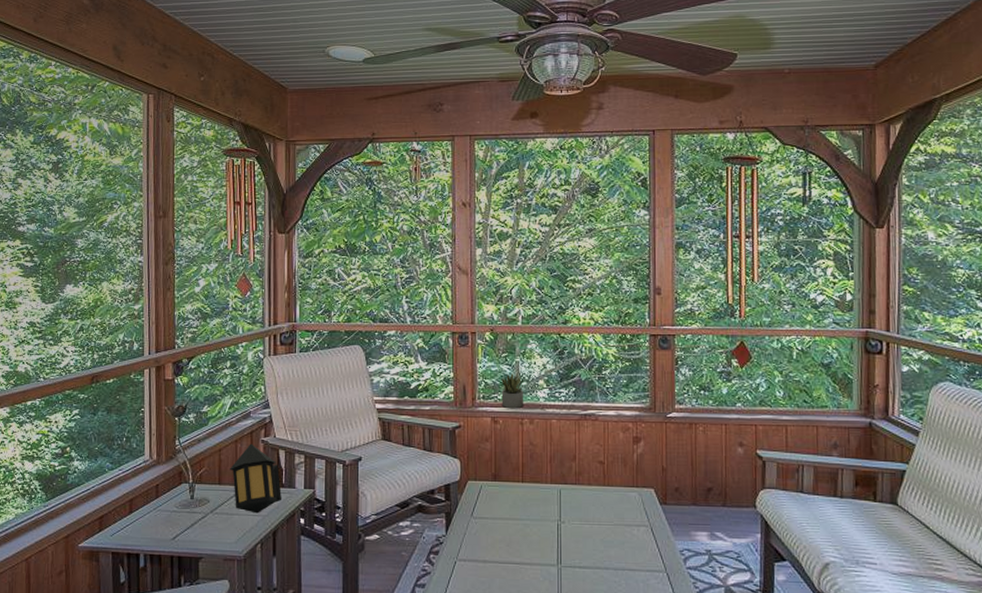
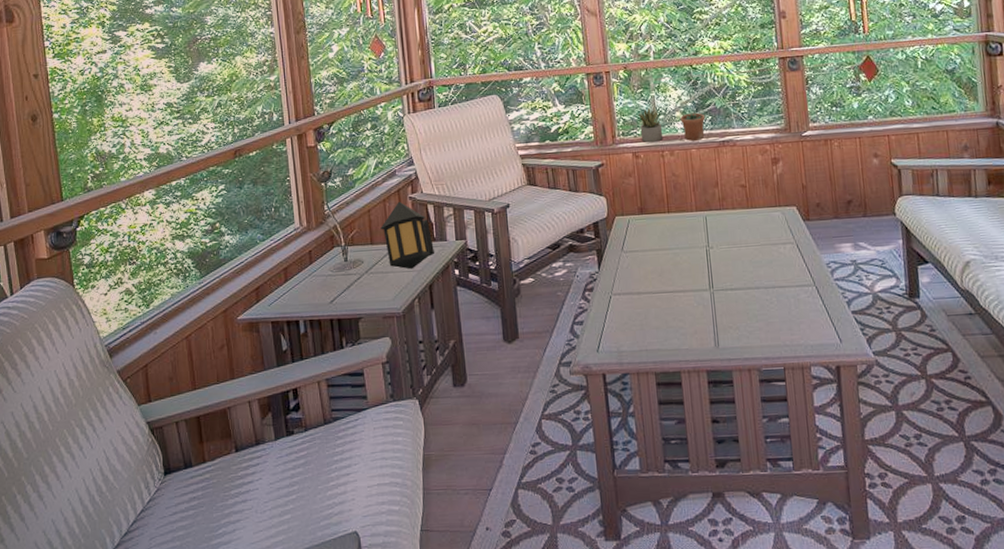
planter: none [543,382,569,411] -> present [680,112,706,141]

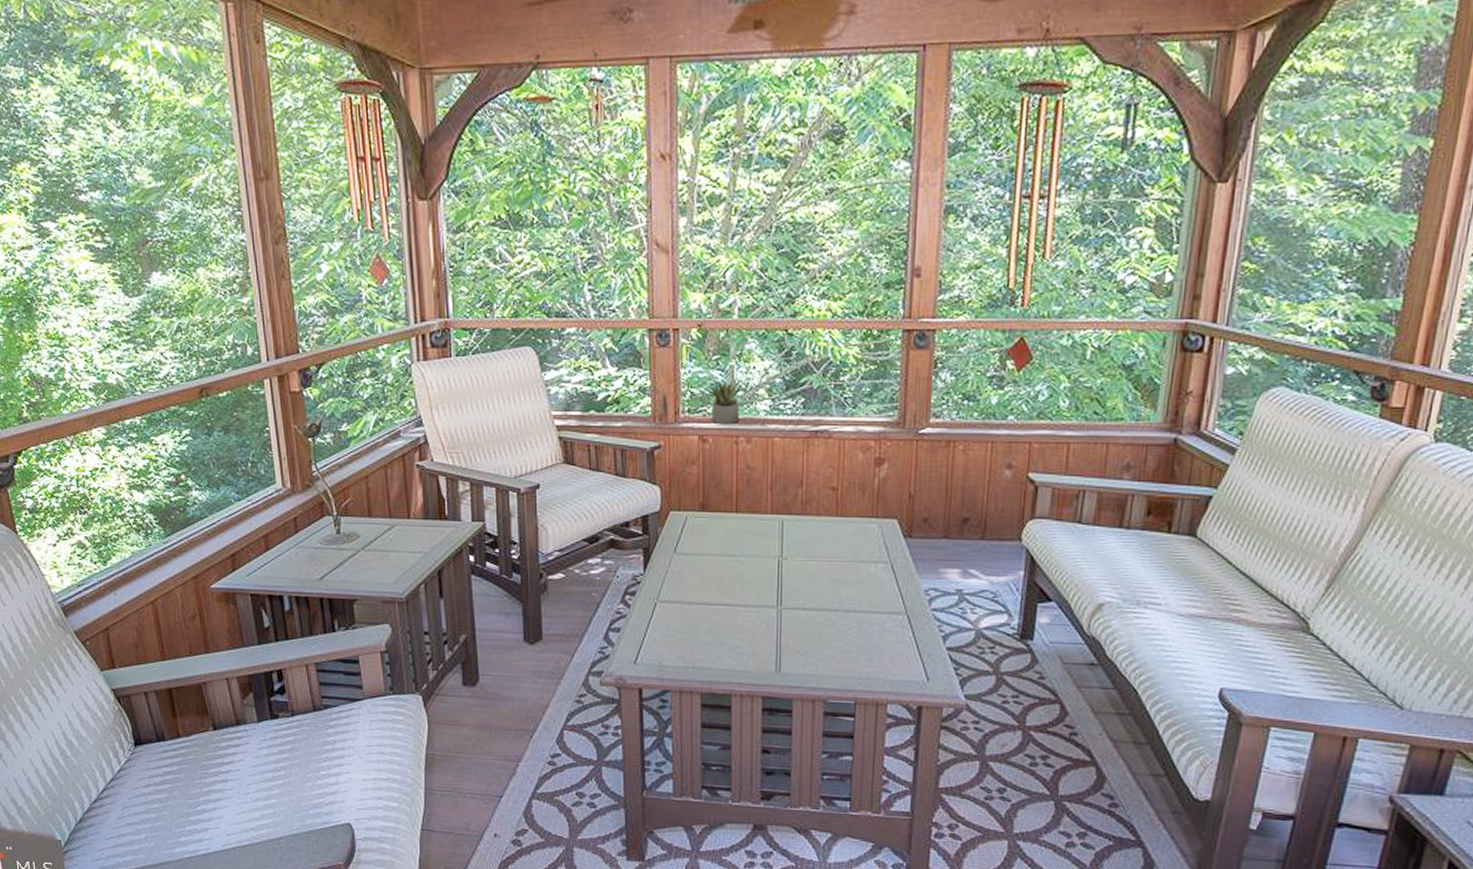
lantern: present [380,201,434,269] -> none [380,468,445,550]
planter: present [680,112,706,141] -> none [765,392,797,427]

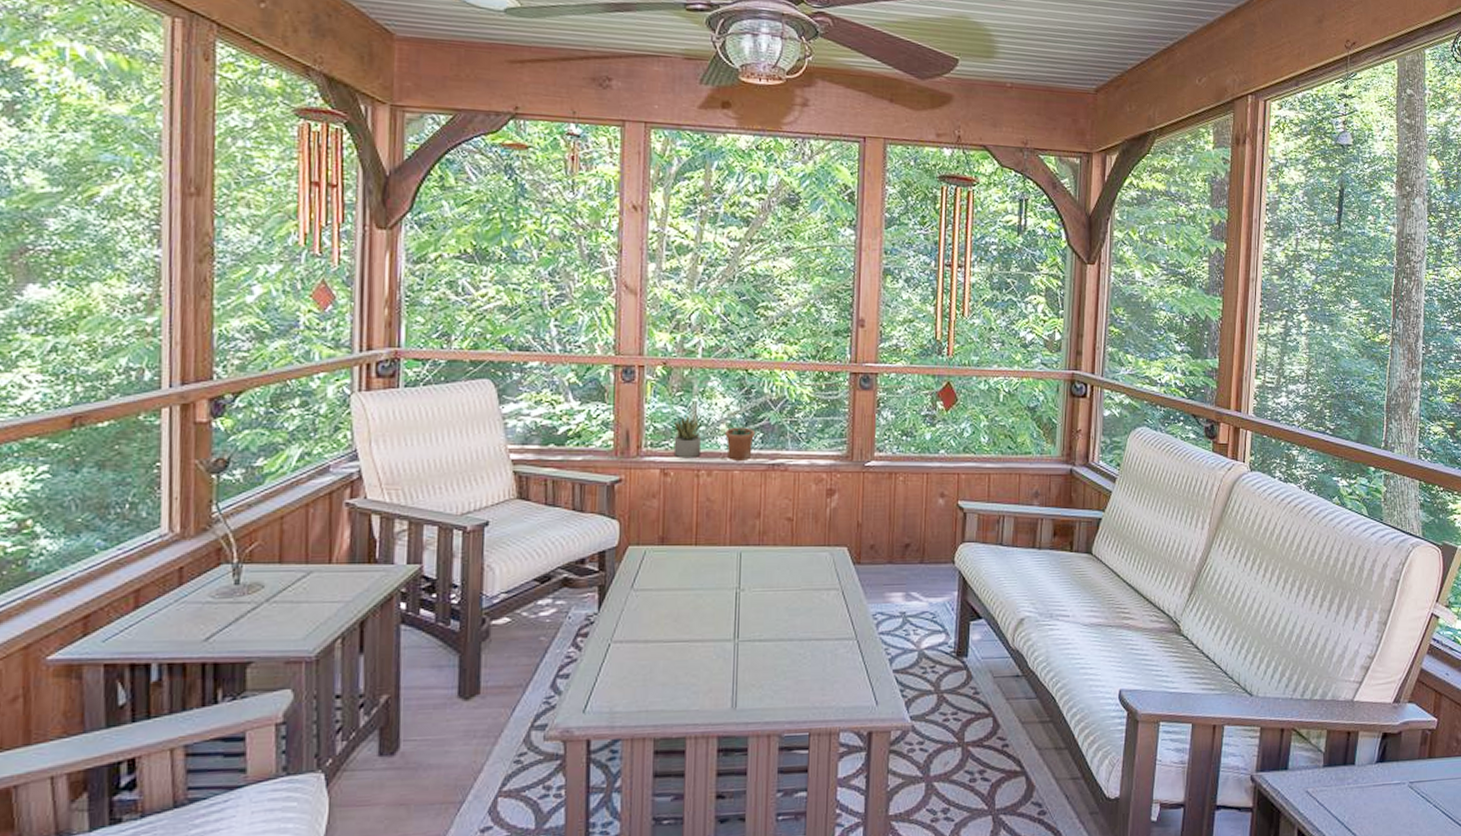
planter: none [765,392,797,427] -> present [725,427,756,461]

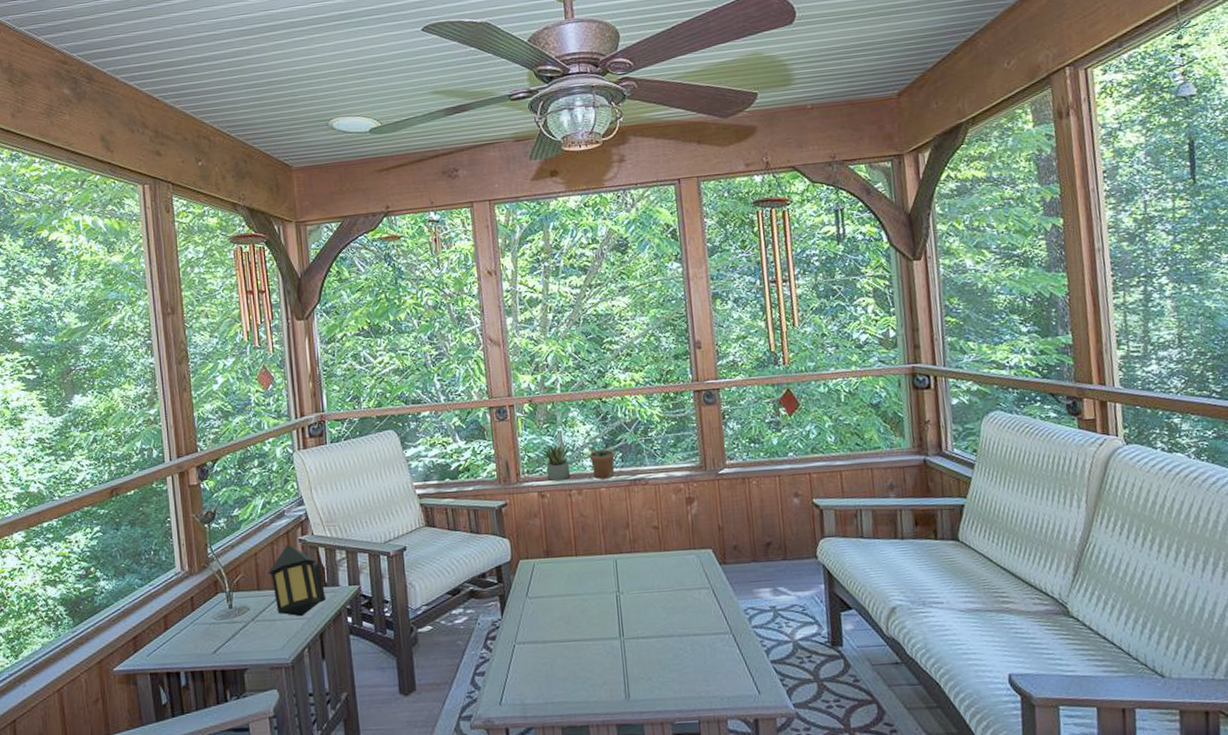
lantern: none [297,507,374,600] -> present [268,544,326,617]

